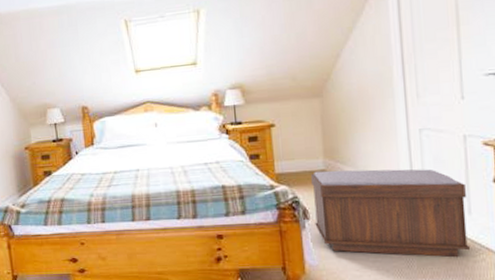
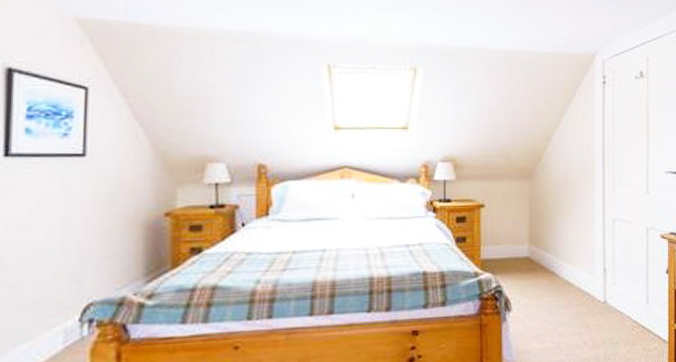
bench: present [311,169,471,257] -> none [515,257,647,347]

